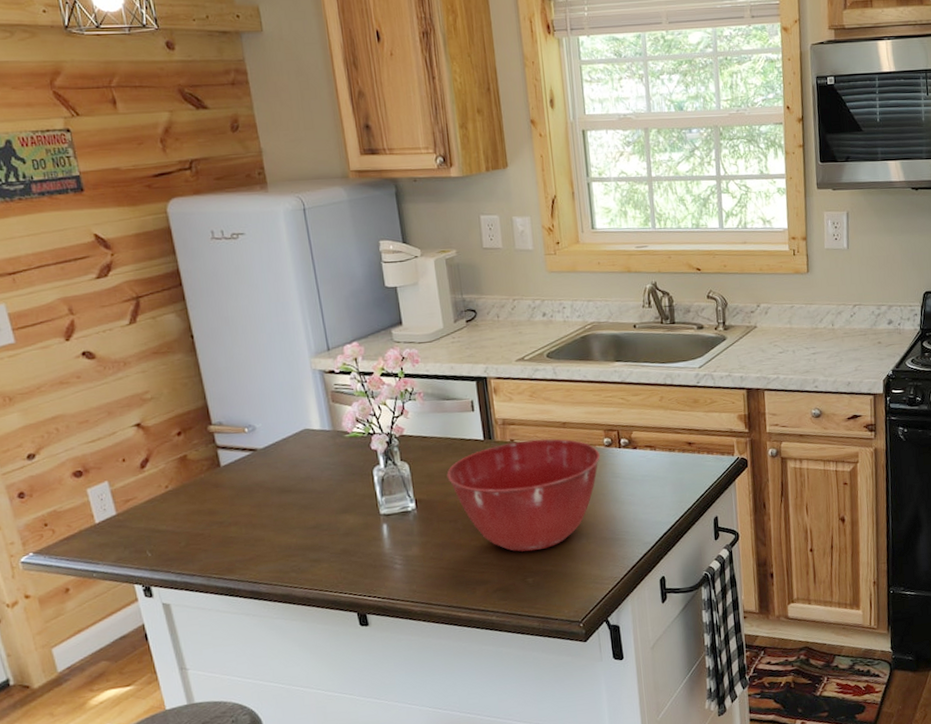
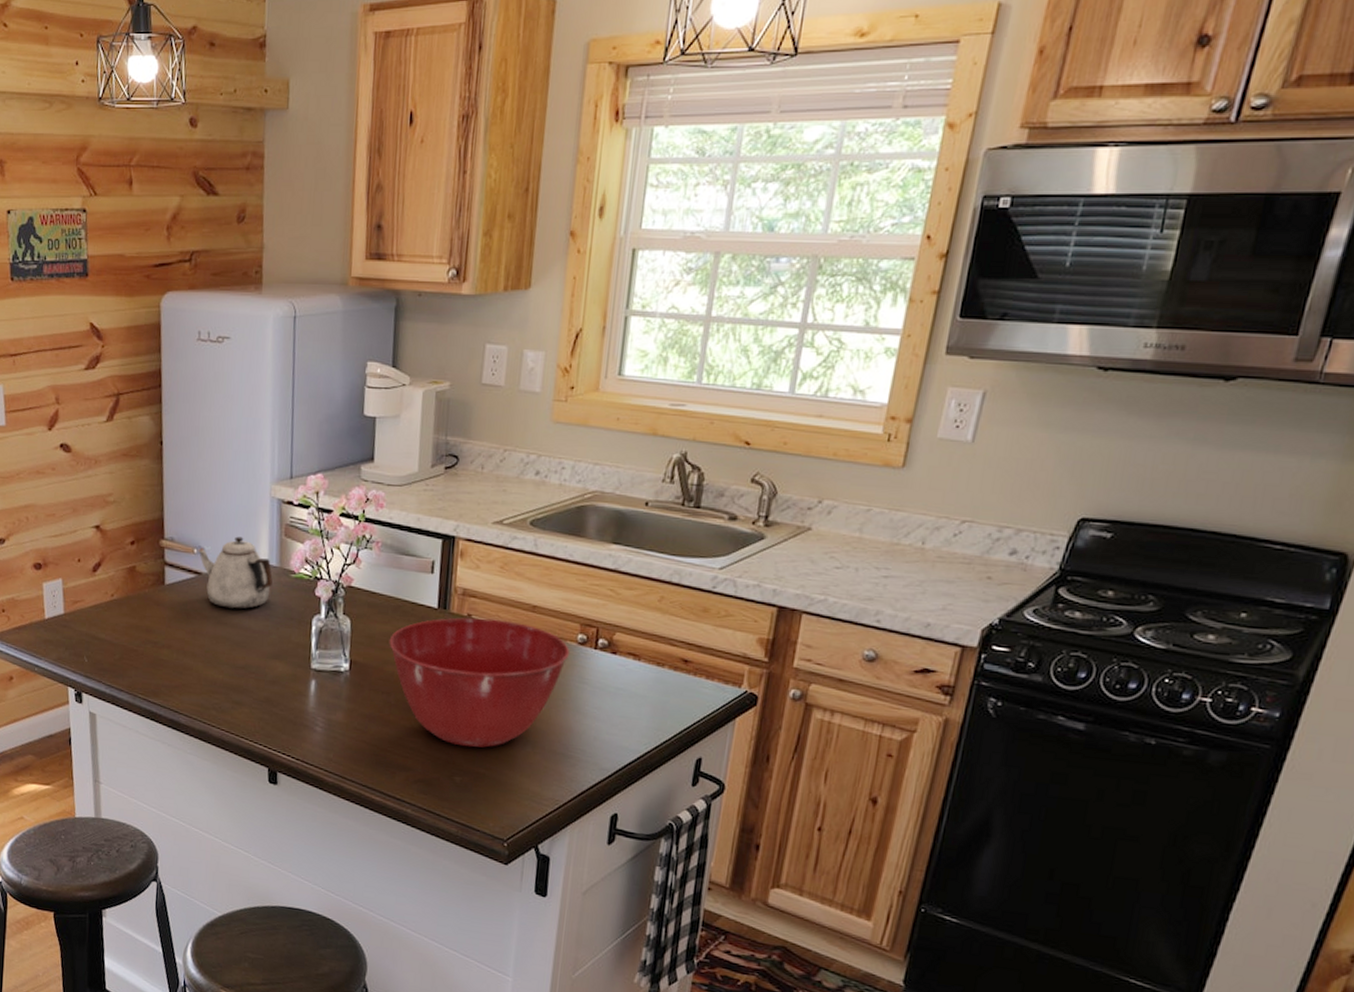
teapot: none [248,409,329,477] -> present [197,536,273,610]

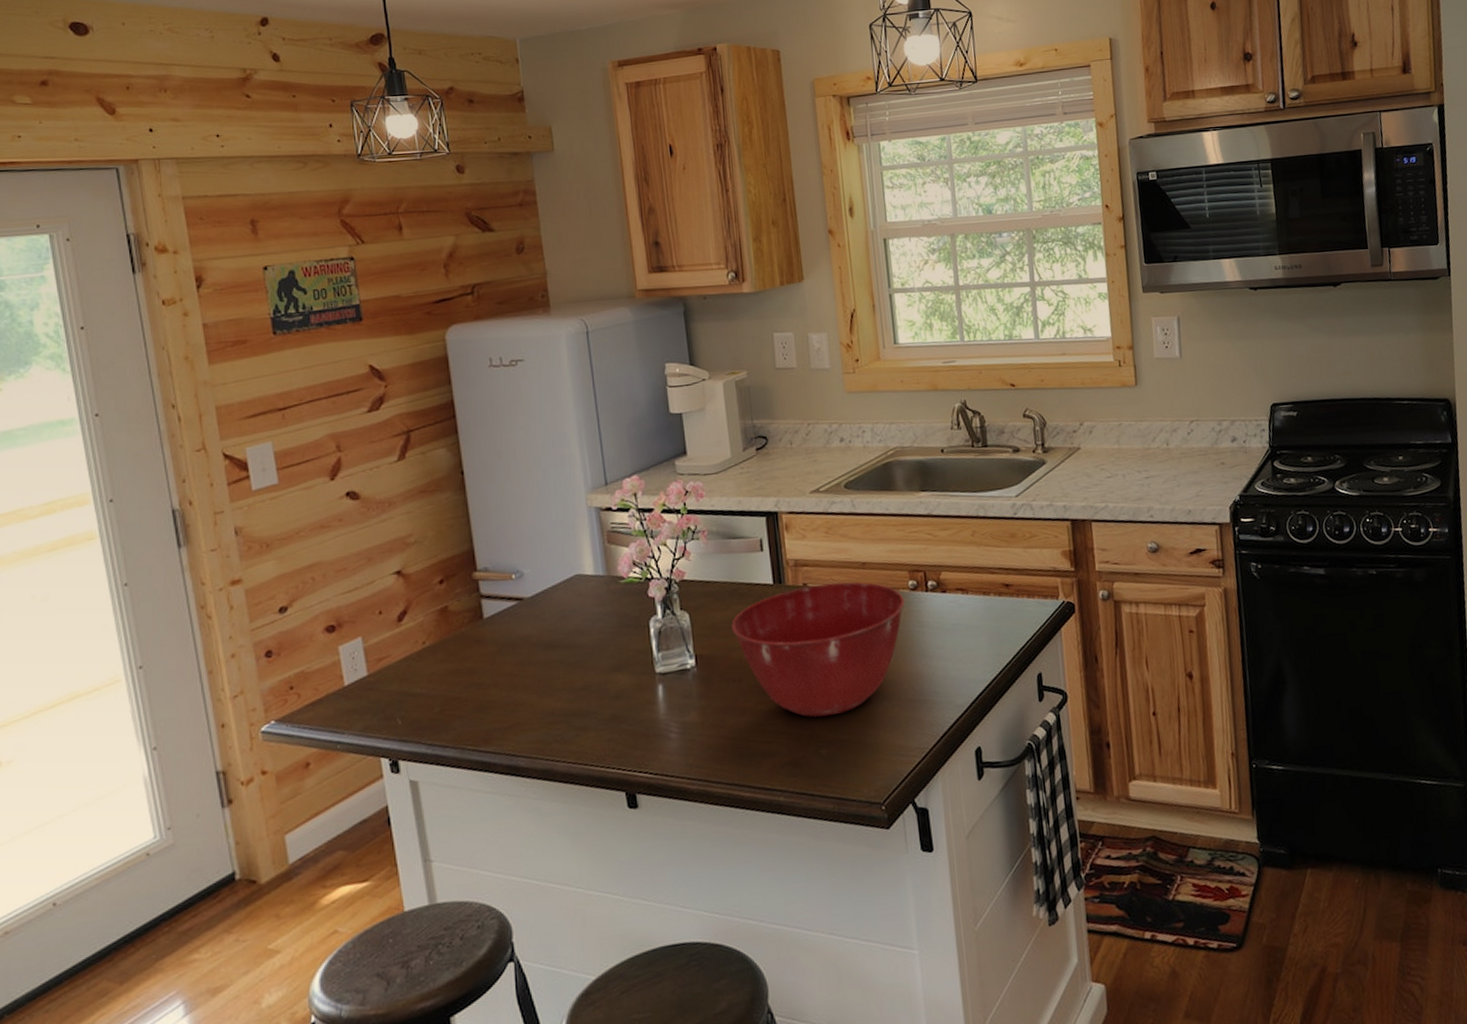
teapot: present [197,536,273,610] -> none [516,552,602,630]

